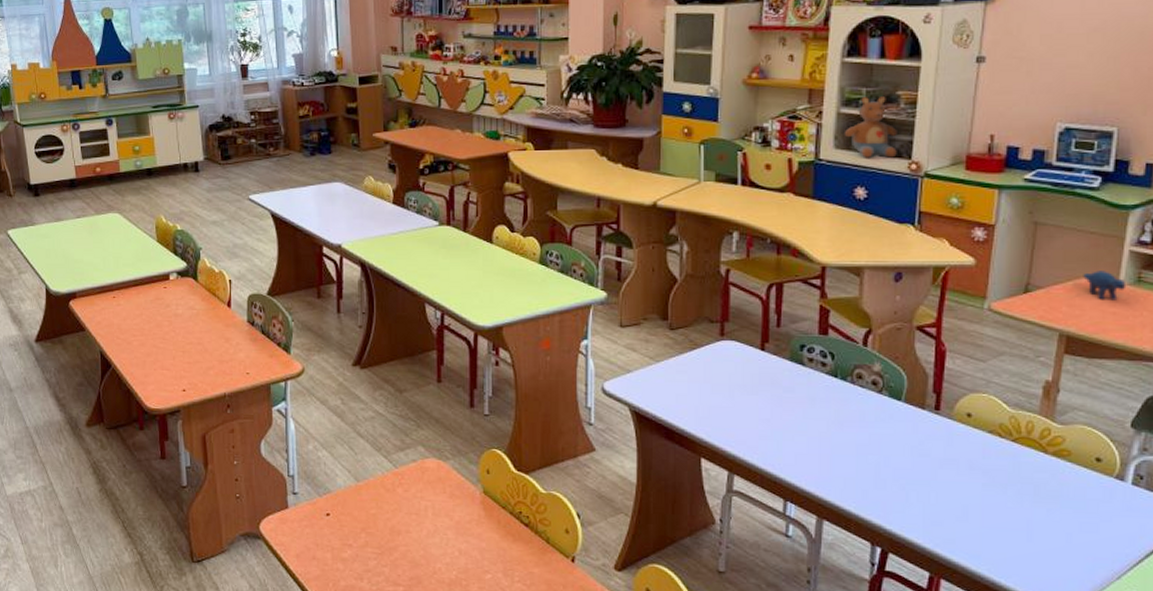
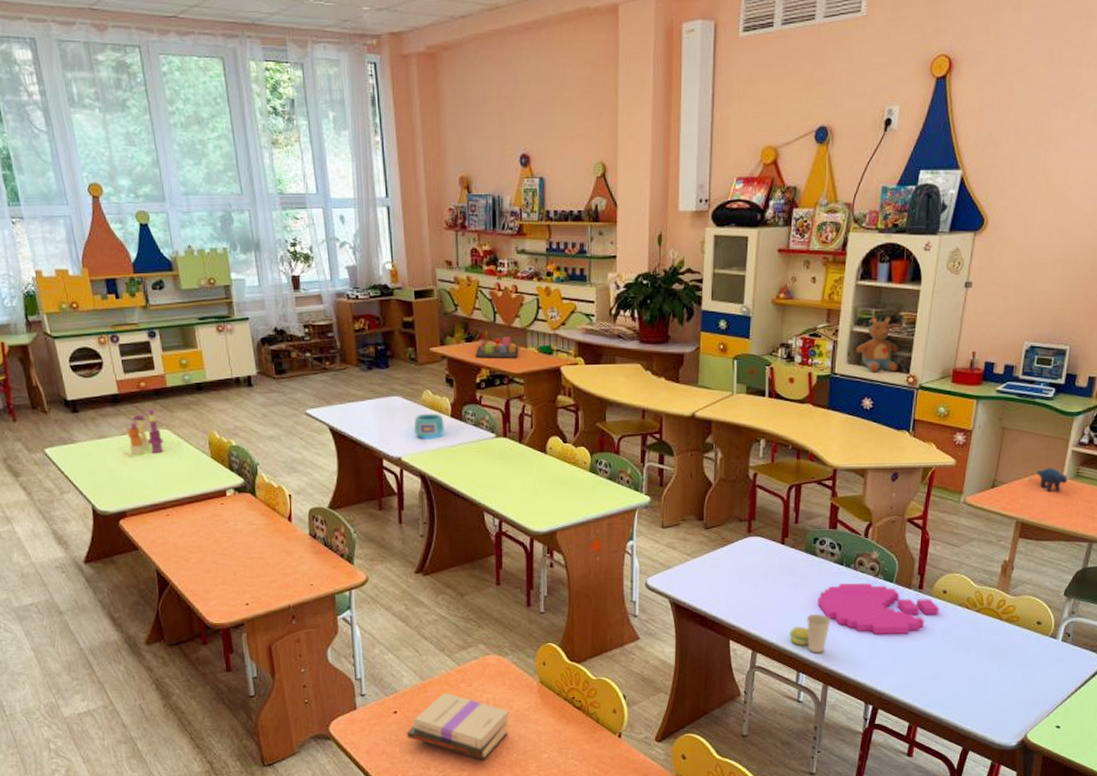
toy blocks: none [76,193,114,240] -> present [122,409,164,457]
books: none [338,496,450,576] -> present [406,692,510,761]
cup: none [355,200,386,226] -> present [414,413,445,439]
toy block set: none [418,116,463,144] -> present [475,330,518,359]
cup: none [772,432,825,480] -> present [788,613,831,653]
puzzle: none [807,399,963,463] -> present [817,582,939,635]

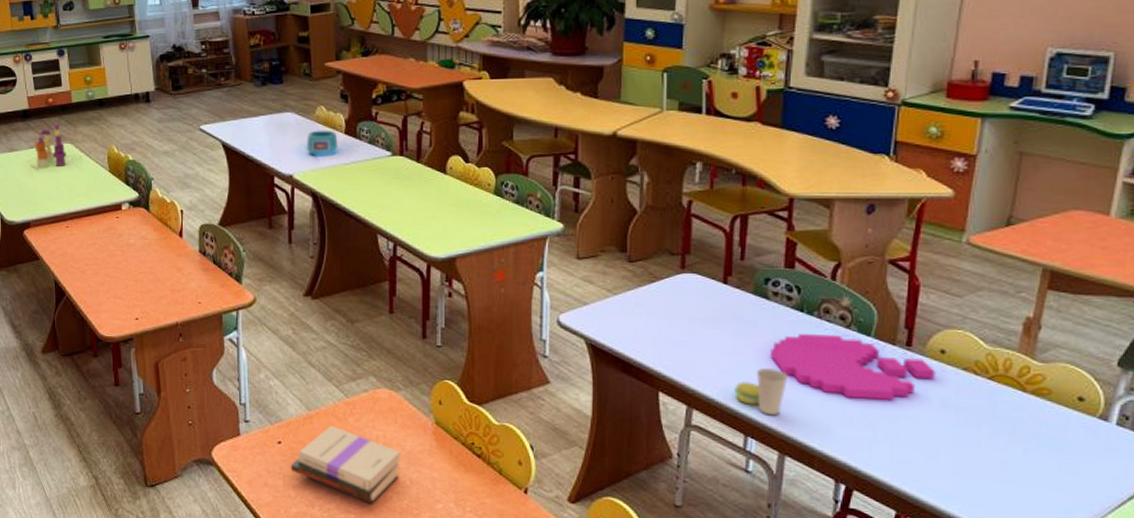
toy block set: present [475,330,518,359] -> none [371,44,417,73]
stuffed toy: present [855,317,899,372] -> none [816,21,873,86]
toy dinosaur: present [1036,468,1068,493] -> none [1071,203,1118,234]

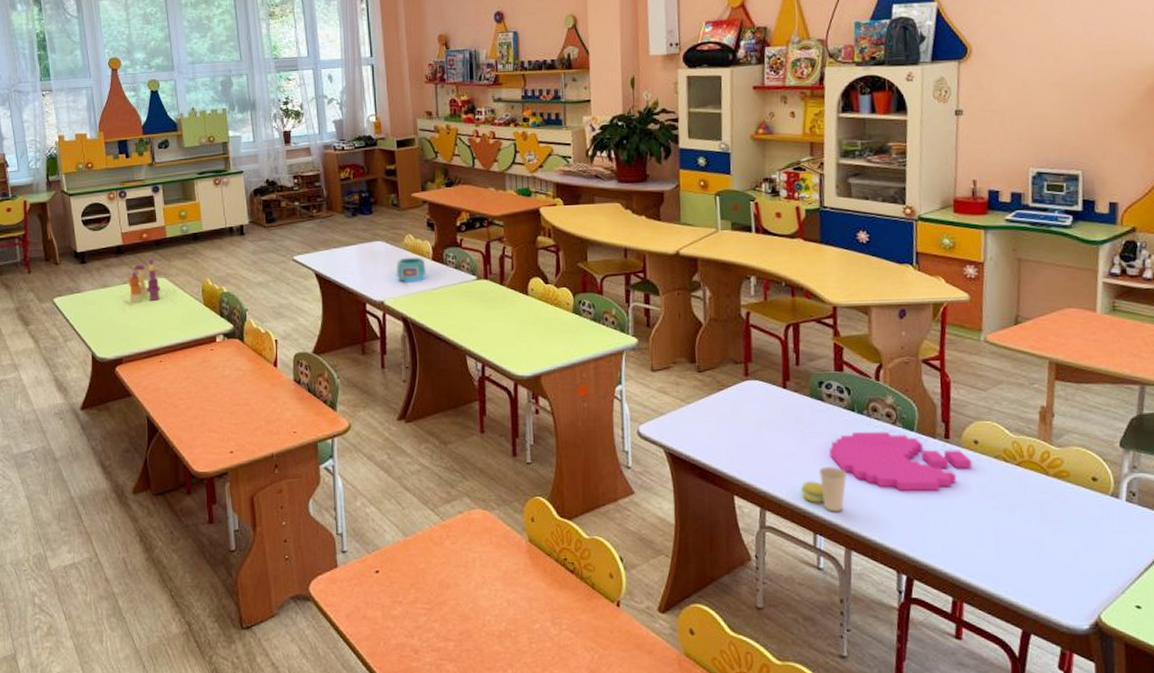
books: present [290,425,402,504] -> none [388,550,498,630]

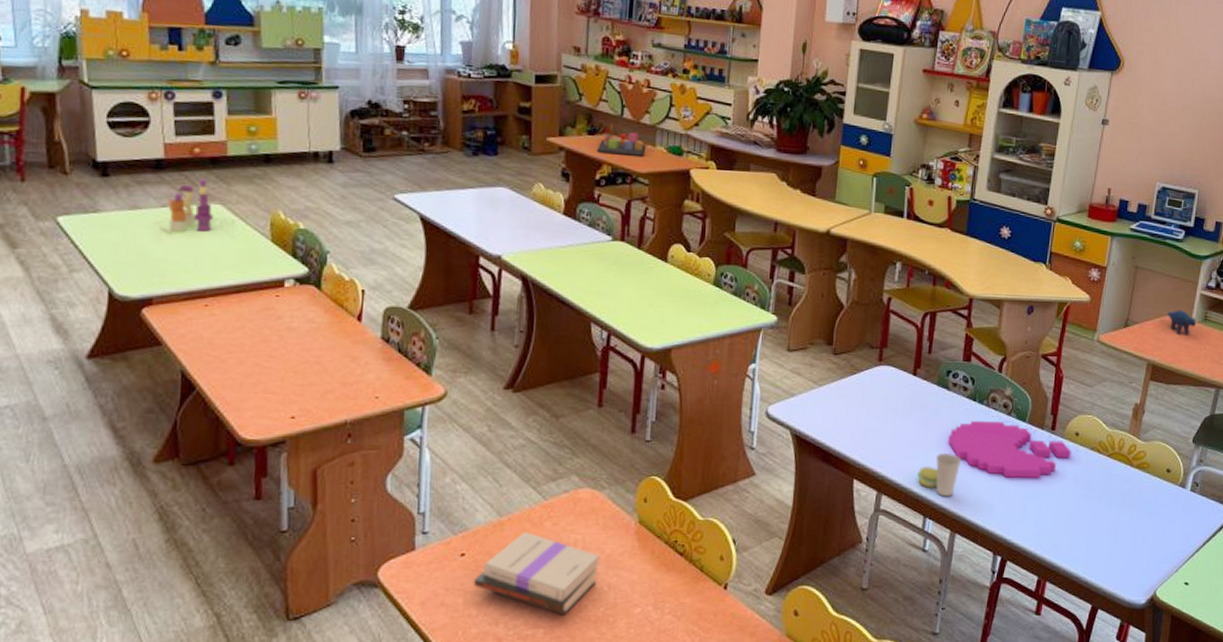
books: none [388,550,498,630] -> present [473,531,601,616]
cup: present [396,257,426,283] -> none [520,208,555,238]
toy block set: none [455,175,497,202] -> present [596,124,645,156]
toy dinosaur: none [1065,301,1104,329] -> present [1167,310,1197,336]

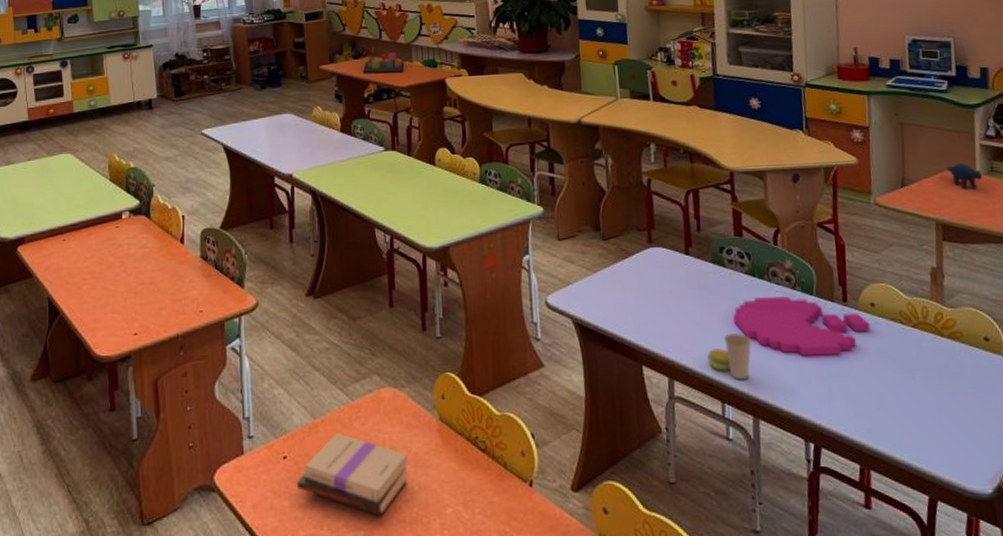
toy blocks: present [158,179,214,234] -> none [26,134,66,183]

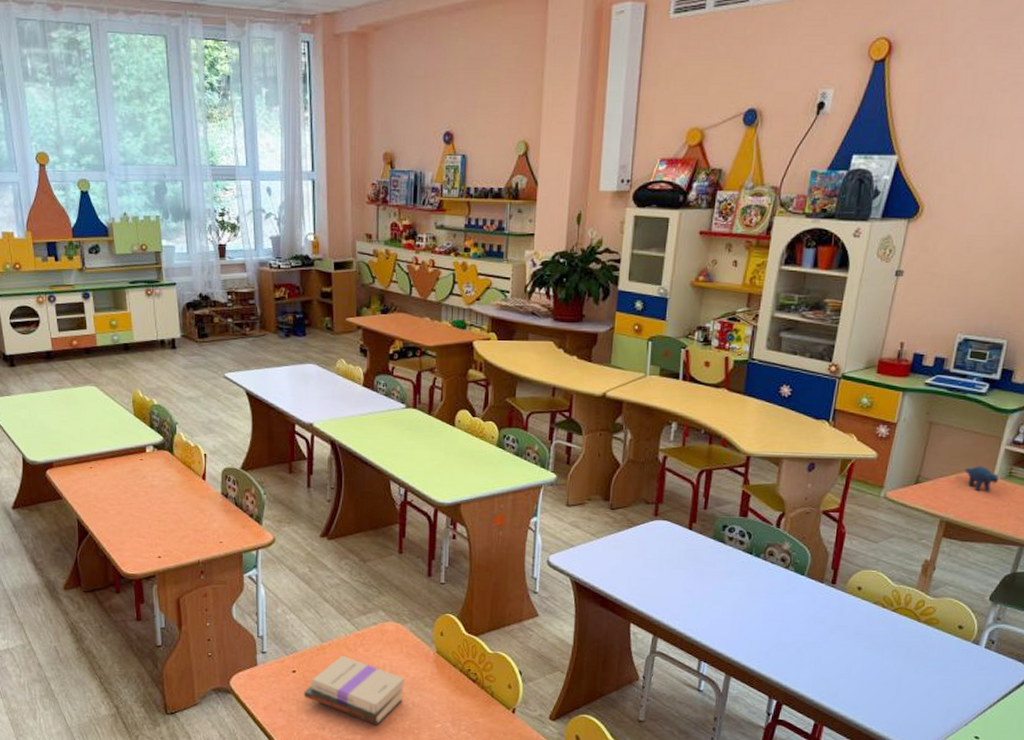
toy block set: present [362,47,404,74] -> none [389,303,432,331]
cup: present [706,332,752,380] -> none [691,602,737,643]
puzzle: present [733,295,871,357] -> none [723,573,853,629]

